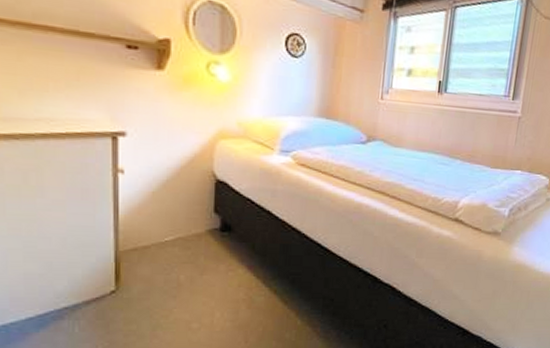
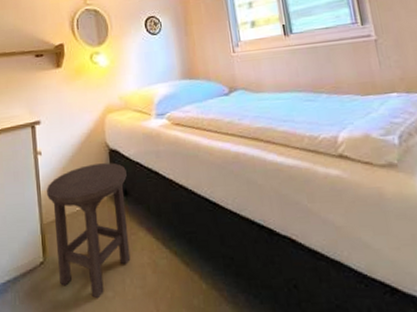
stool: none [127,193,234,330] -> present [47,162,131,299]

